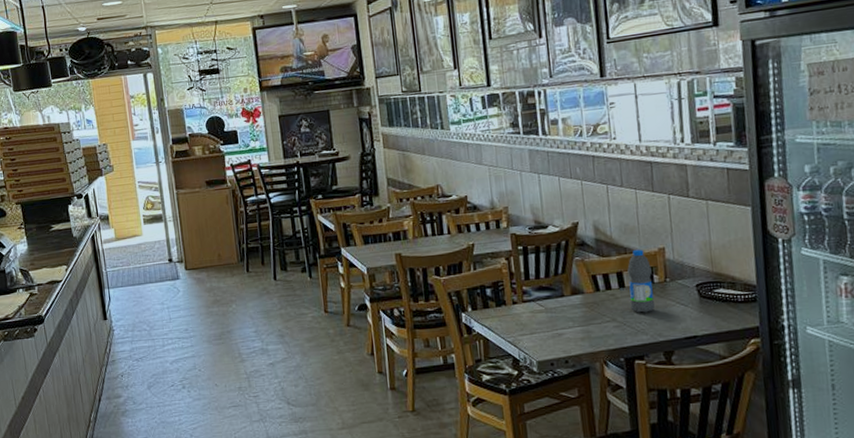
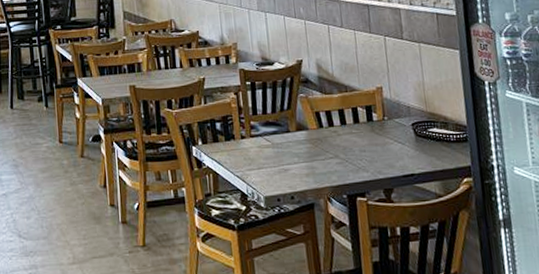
water bottle: present [627,249,655,313] -> none [348,87,374,150]

